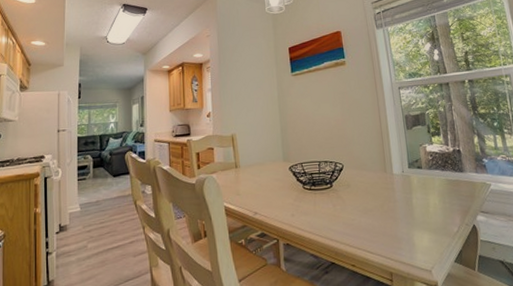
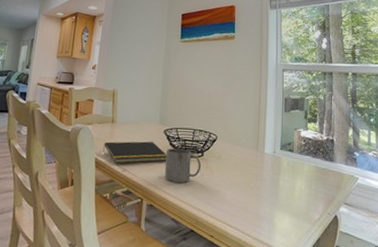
notepad: none [231,181,297,208] -> present [103,141,168,163]
mug: none [295,182,332,218] -> present [165,148,202,183]

